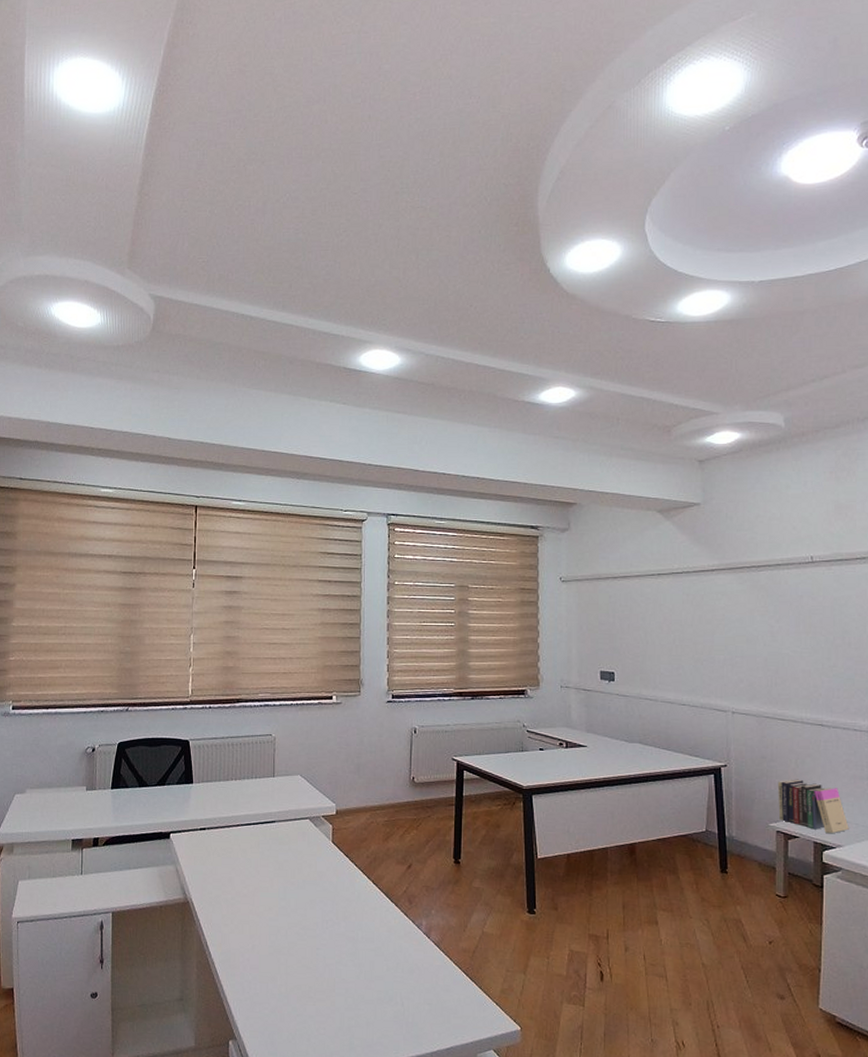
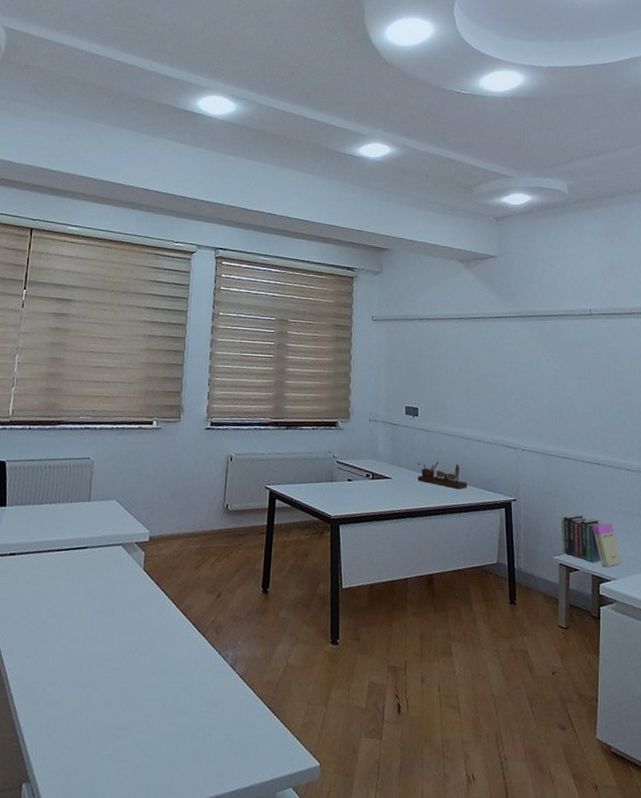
desk organizer: none [615,727,672,756] -> present [417,461,468,489]

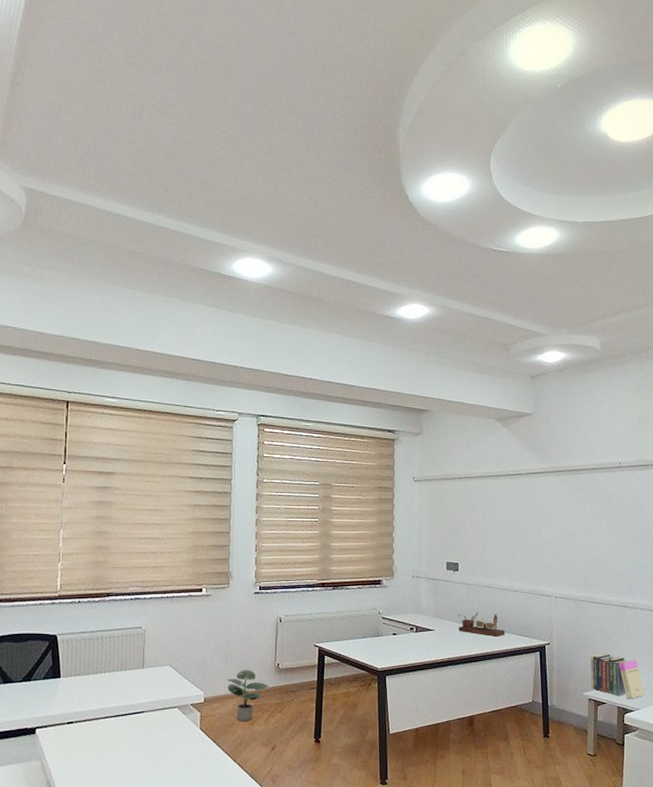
potted plant: none [173,509,217,565] -> present [226,670,269,722]

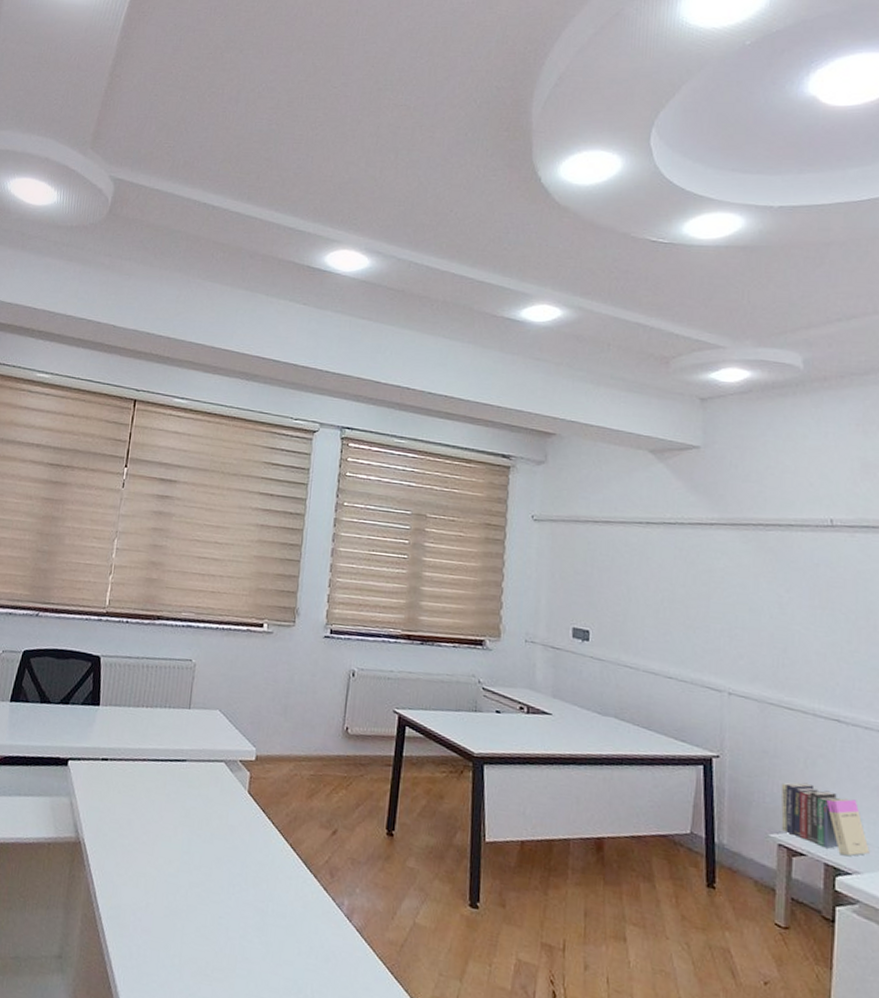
potted plant: present [226,670,269,722] -> none [283,728,334,794]
desk organizer: present [458,612,505,637] -> none [586,698,653,736]

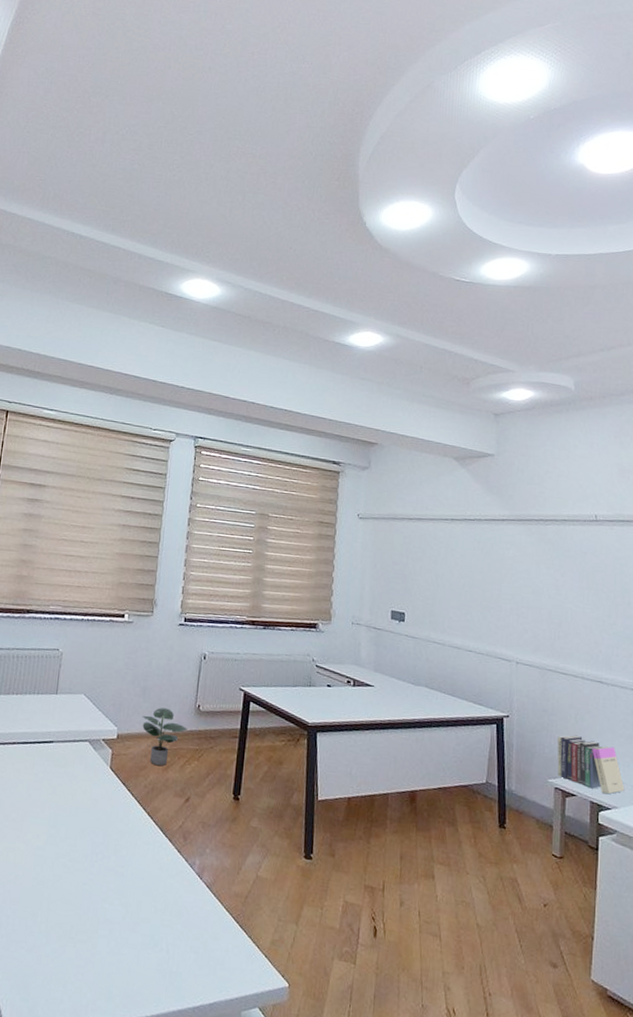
potted plant: none [283,728,334,794] -> present [142,707,187,767]

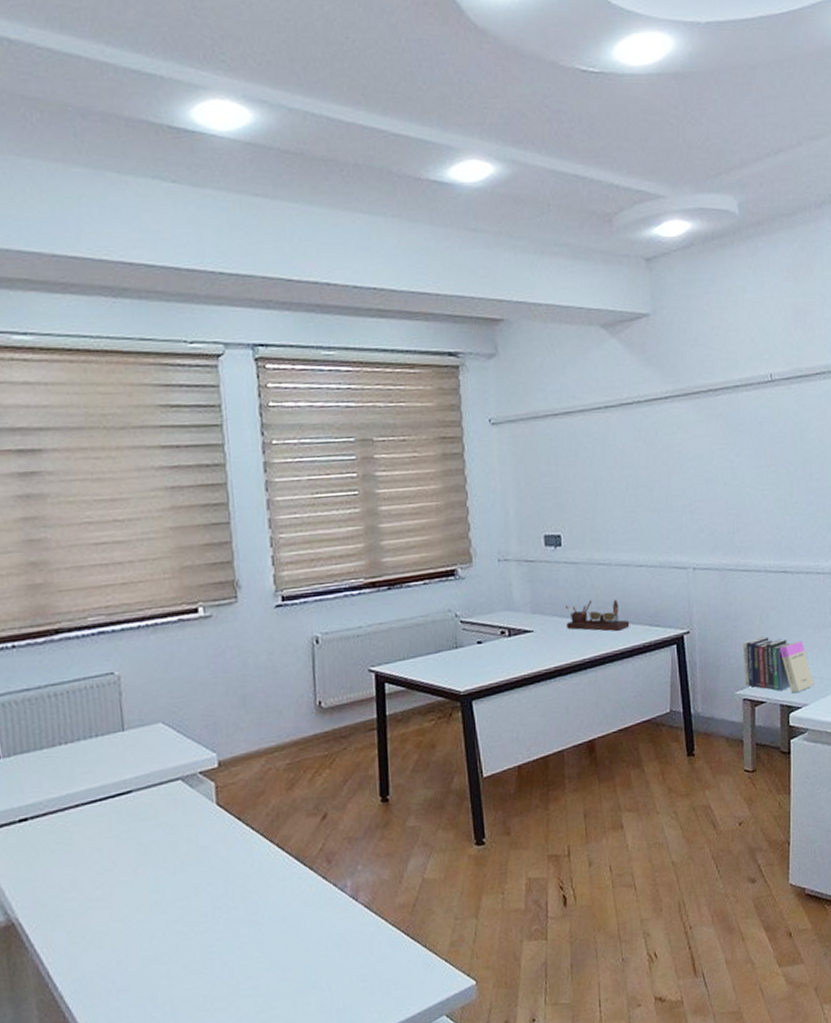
potted plant: present [142,707,187,767] -> none [247,714,310,787]
desk organizer: none [402,670,457,702] -> present [566,599,630,632]

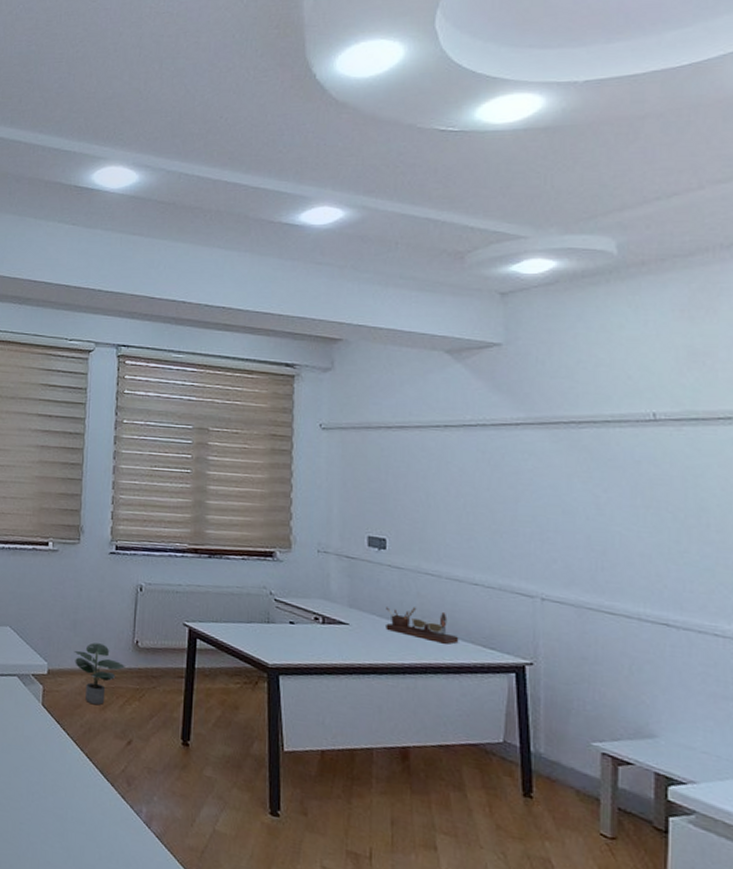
potted plant: none [247,714,310,787] -> present [74,642,125,706]
books: present [743,636,814,693] -> none [604,689,707,766]

